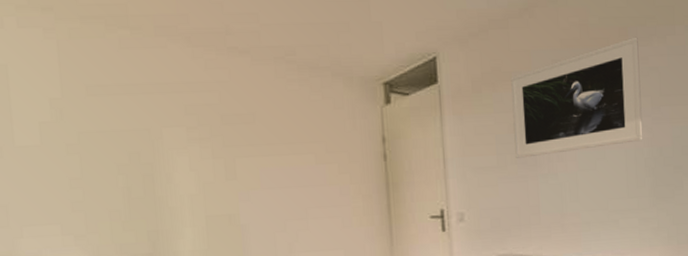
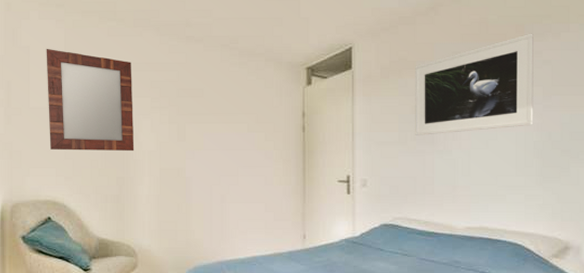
home mirror: none [32,66,169,201] -> present [46,48,135,152]

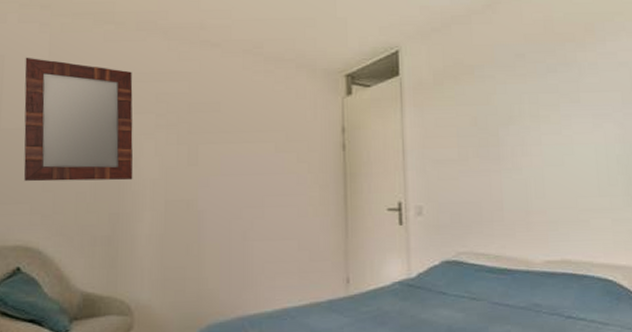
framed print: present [415,33,534,135] -> none [473,32,614,152]

